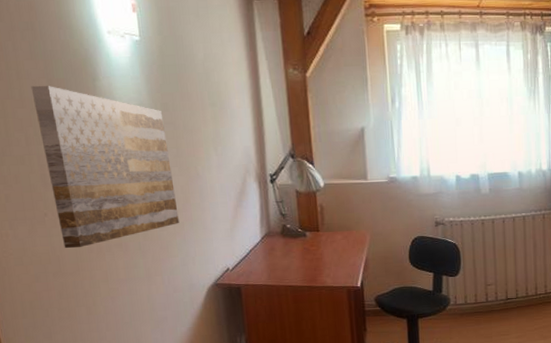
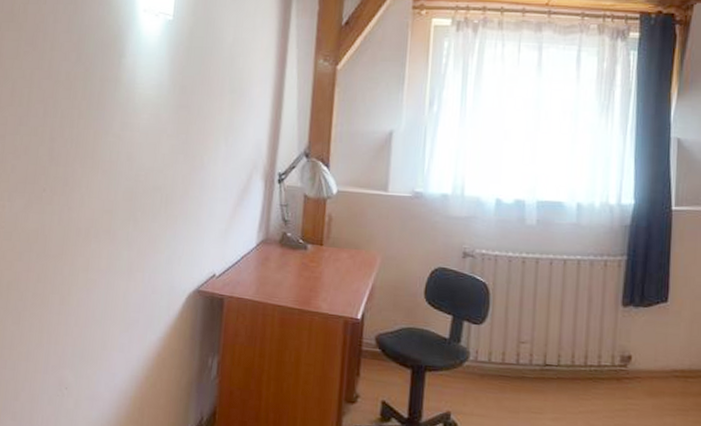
wall art: present [31,85,179,249] -> none [54,58,179,230]

